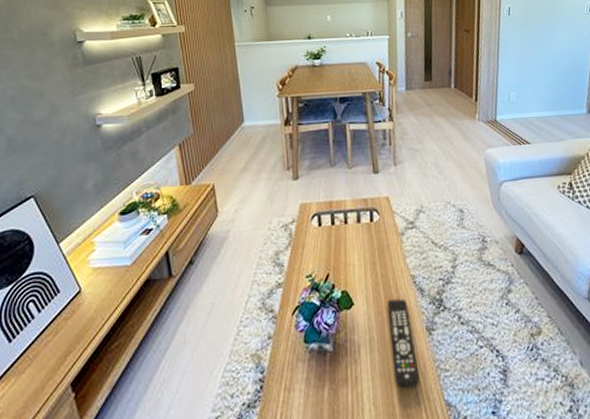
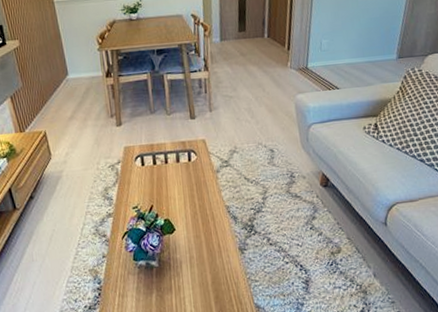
remote control: present [388,298,420,389] -> none [205,225,234,295]

